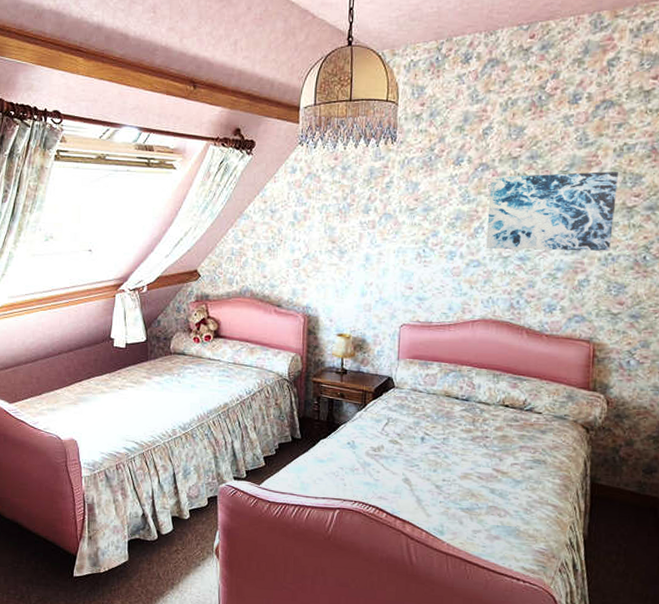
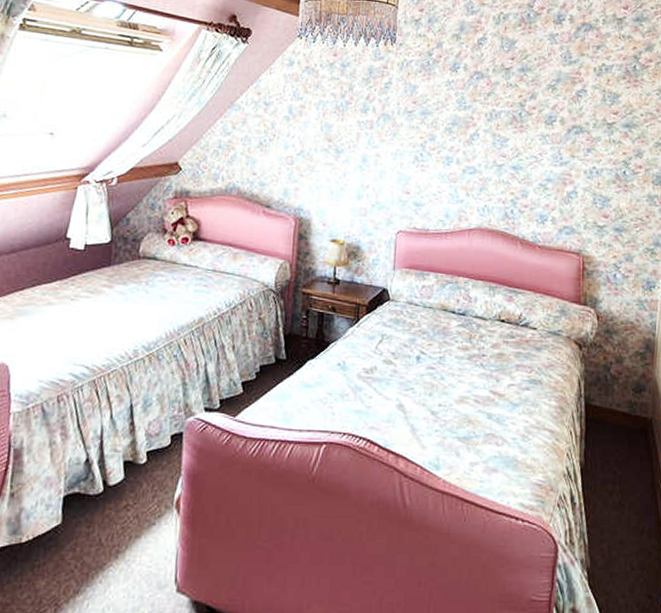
wall art: present [486,171,618,251] -> none [481,85,598,165]

